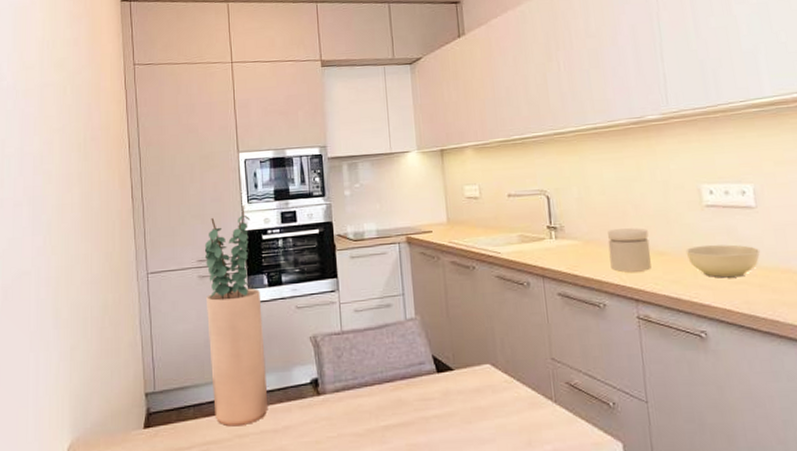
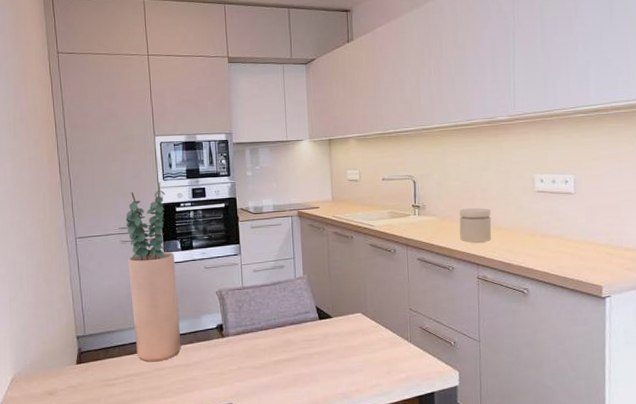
bowl: present [685,244,761,278] -> none [518,222,575,248]

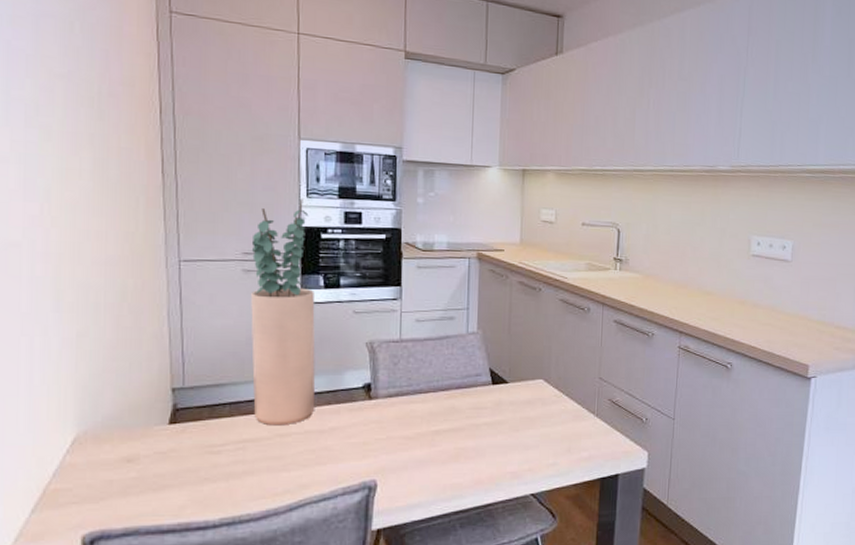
jar: present [459,208,492,243] -> none [664,267,701,308]

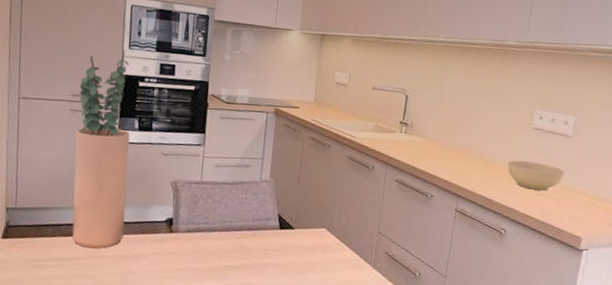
bowl: none [728,290,787,320] -> present [507,160,565,191]

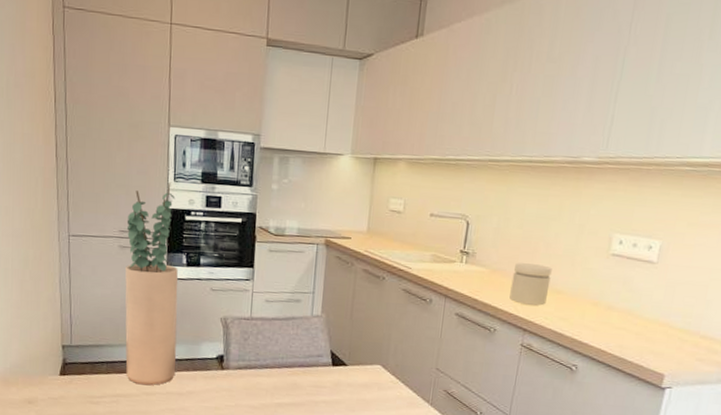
jar: none [444,134,482,174] -> present [509,263,552,306]
bowl: present [507,160,565,191] -> none [580,290,648,324]

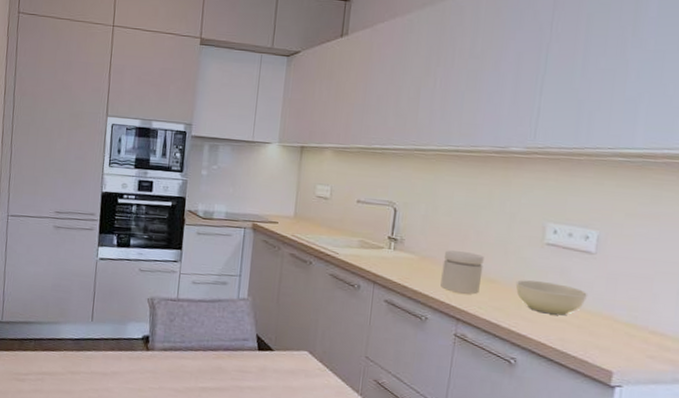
vase: present [124,183,179,386] -> none [52,168,110,364]
bowl: none [580,290,648,324] -> present [515,280,588,316]

